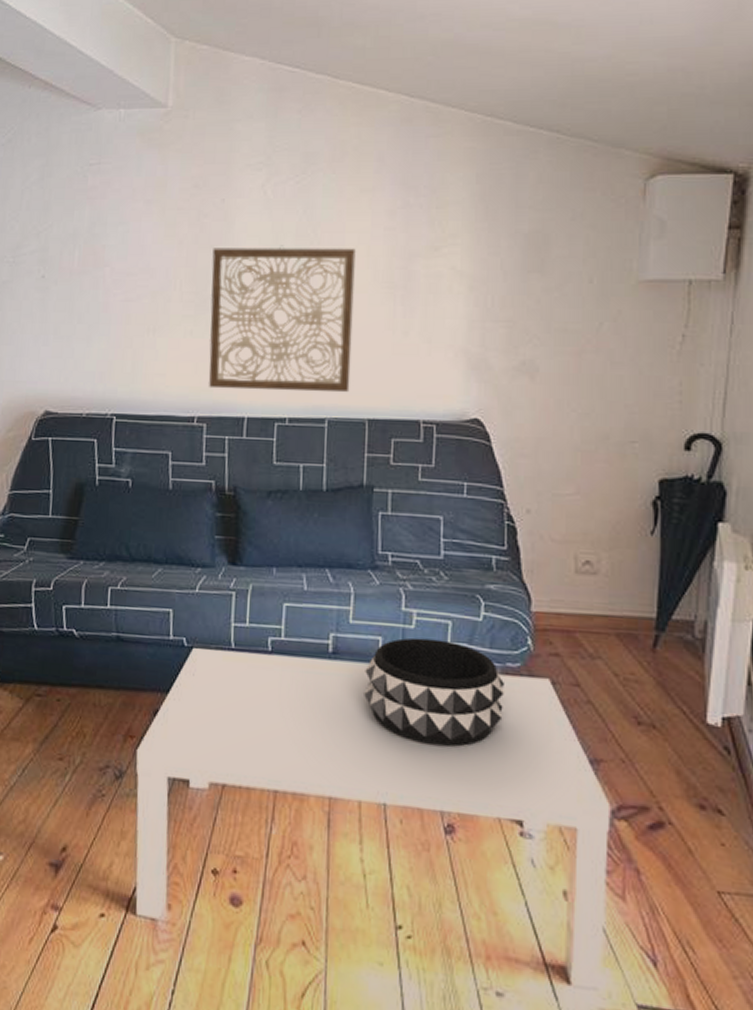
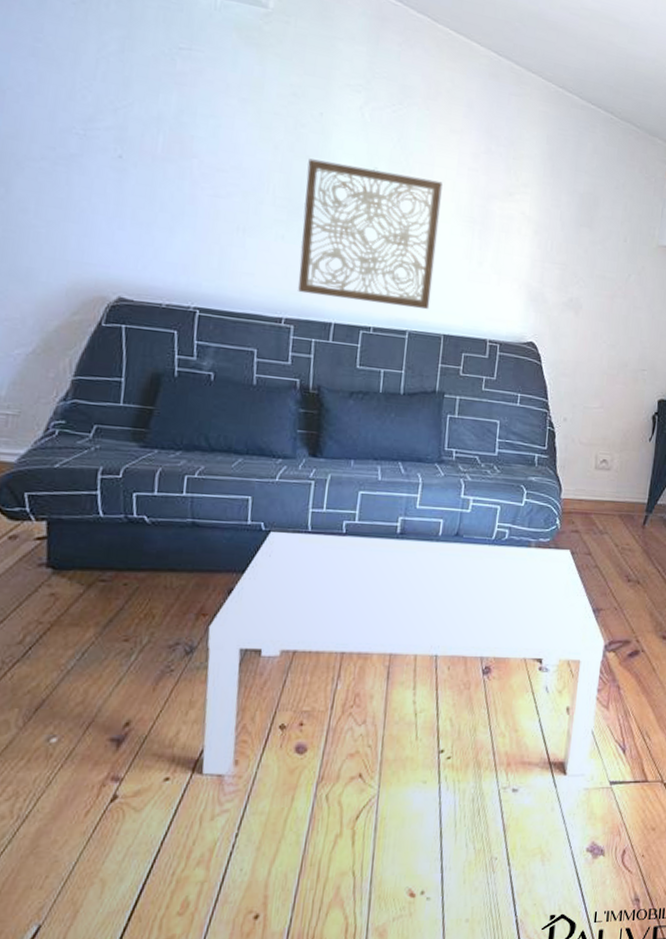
decorative bowl: present [364,637,506,747] -> none [425,519,538,606]

